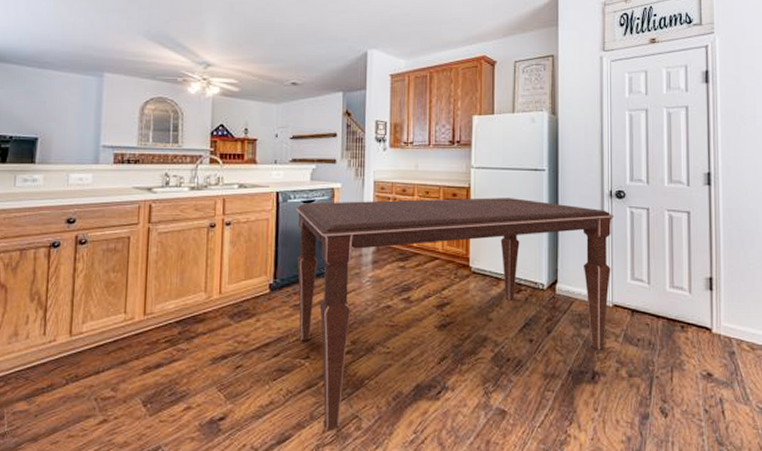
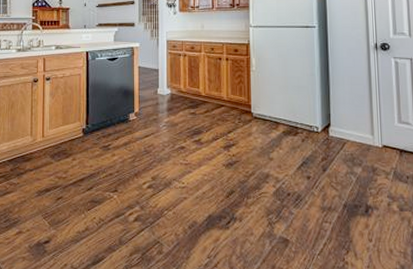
dining table: present [295,197,615,432] -> none [102,52,381,255]

